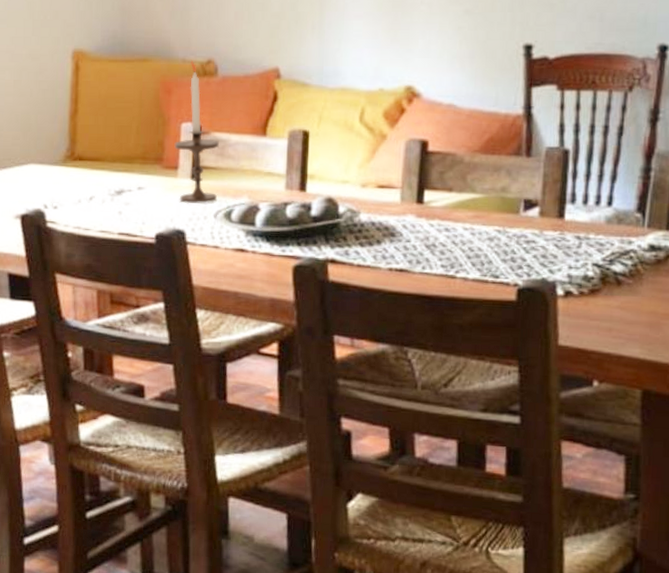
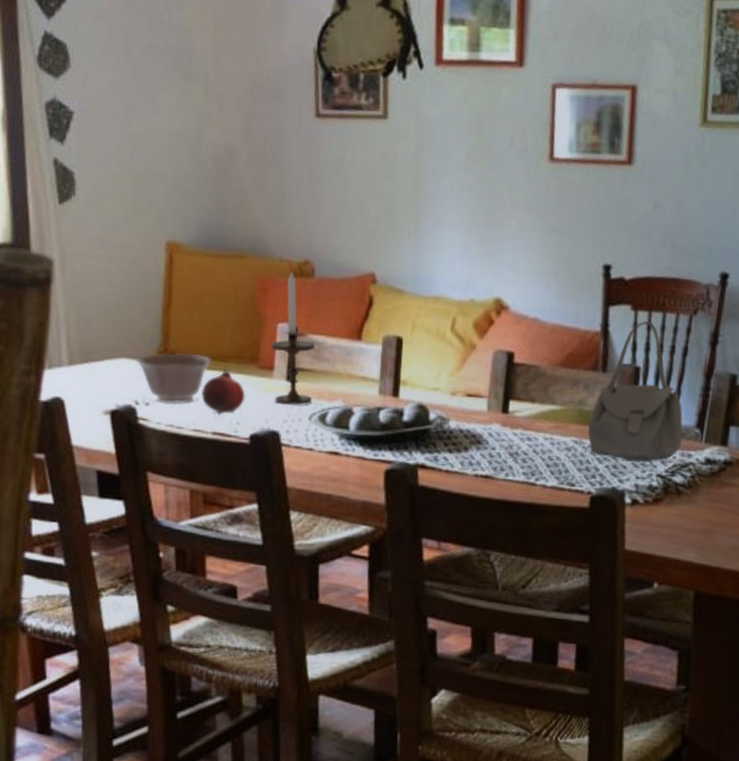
bowl: none [44,156,117,206] -> present [135,353,211,404]
fruit: none [107,169,150,216] -> present [201,368,245,416]
handbag: none [511,101,622,250] -> present [587,321,683,462]

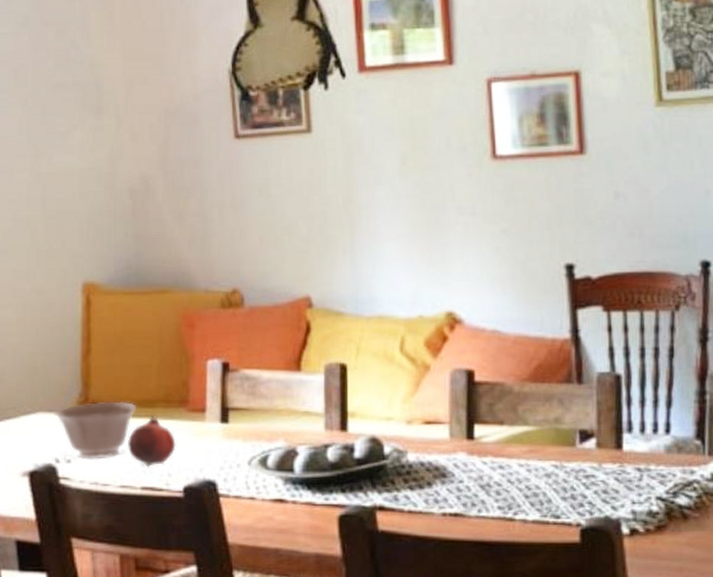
candlestick: present [270,260,316,406] -> none [200,290,251,451]
handbag: present [587,321,683,462] -> none [568,322,681,483]

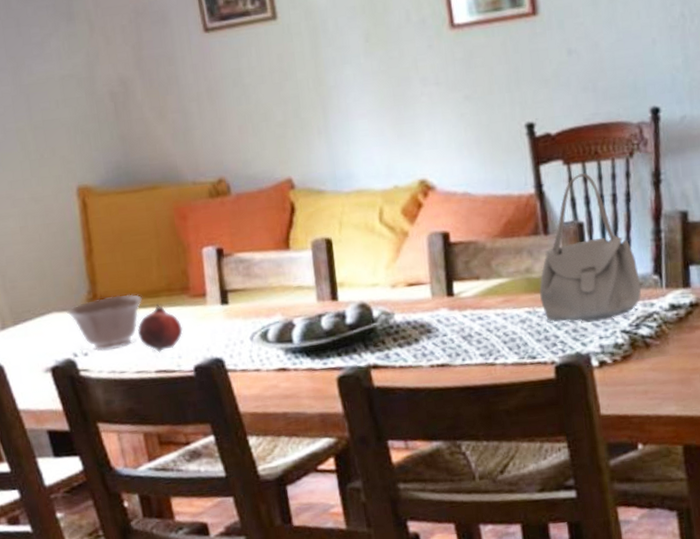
handbag: none [568,322,681,483] -> present [539,173,641,322]

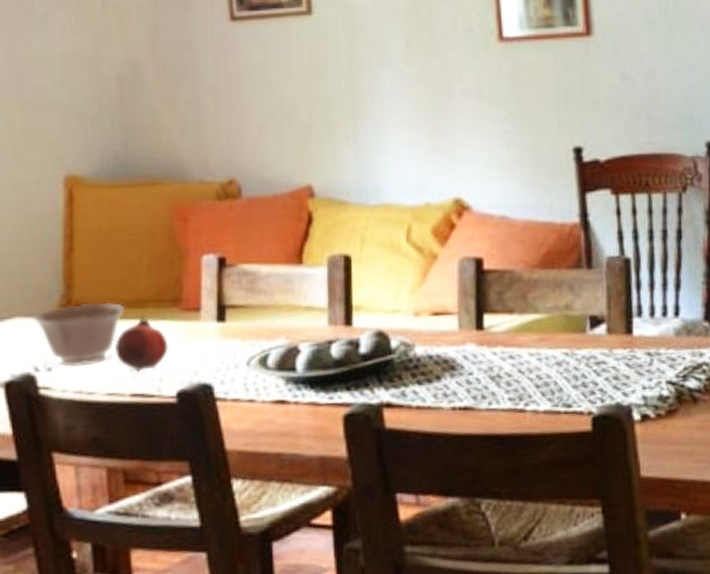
handbag: present [539,173,641,322] -> none [578,205,690,369]

